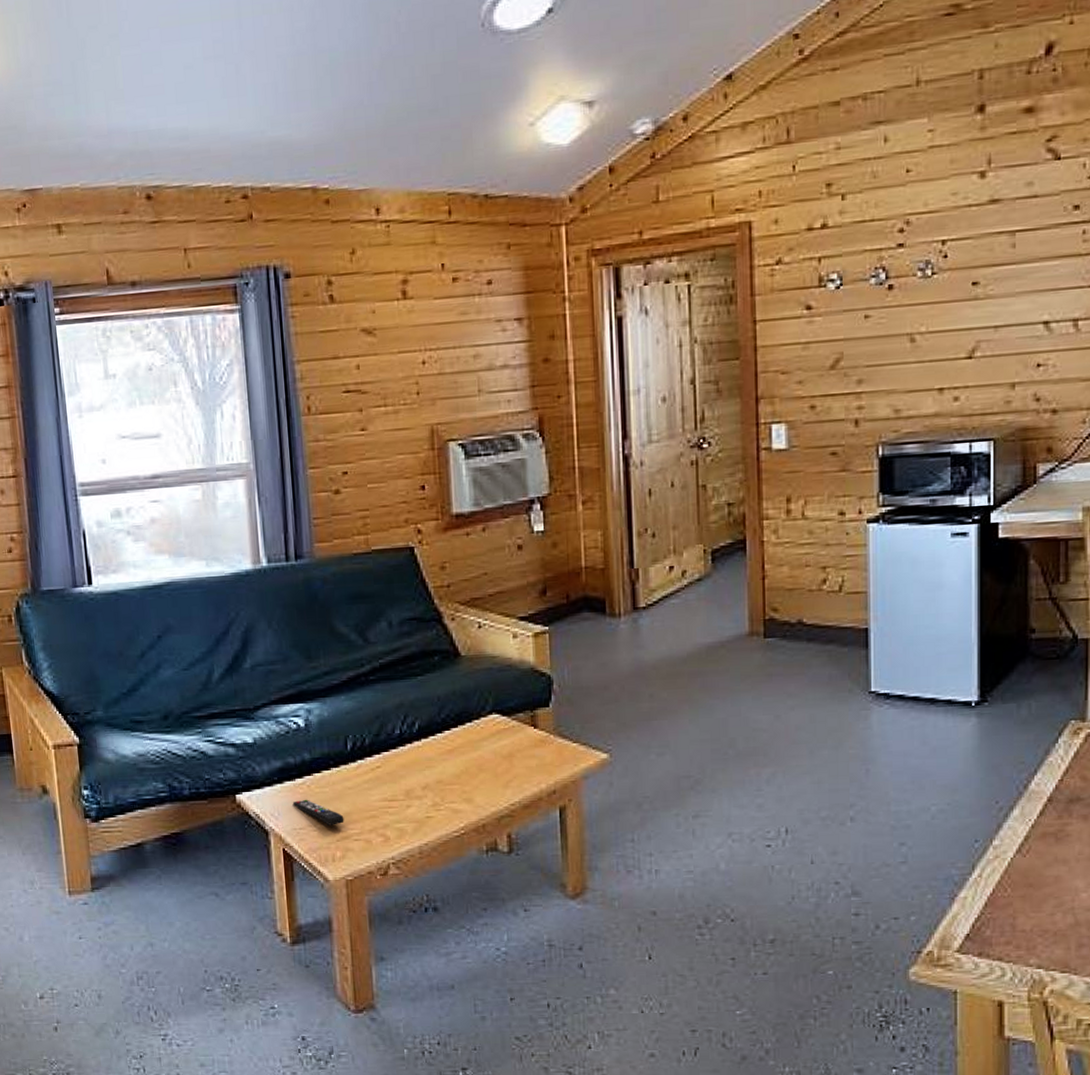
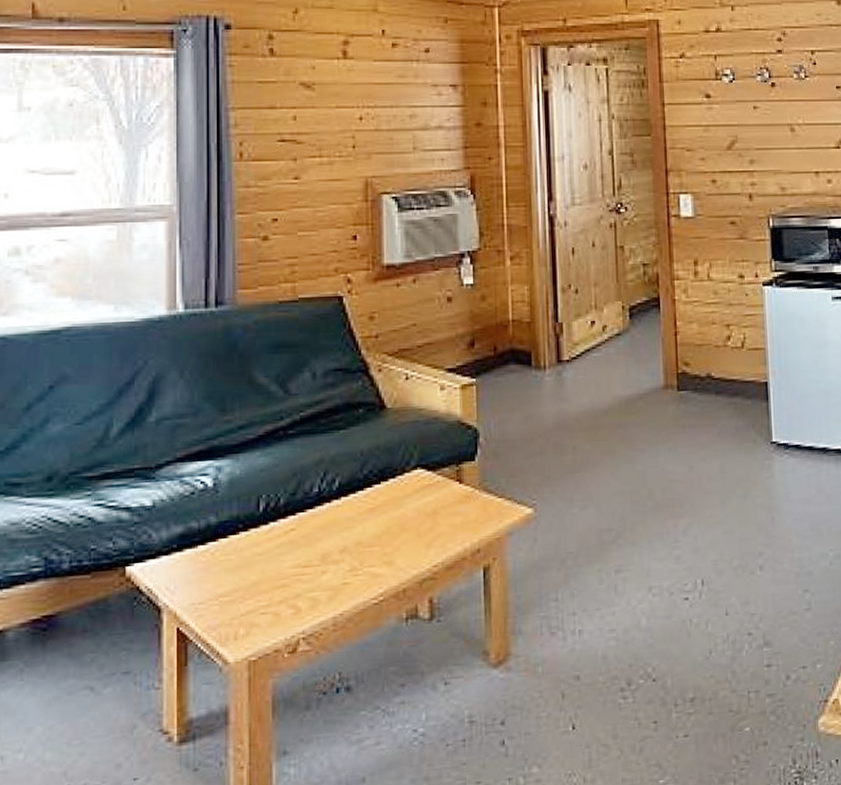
remote control: present [292,799,344,826] -> none [192,568,251,598]

